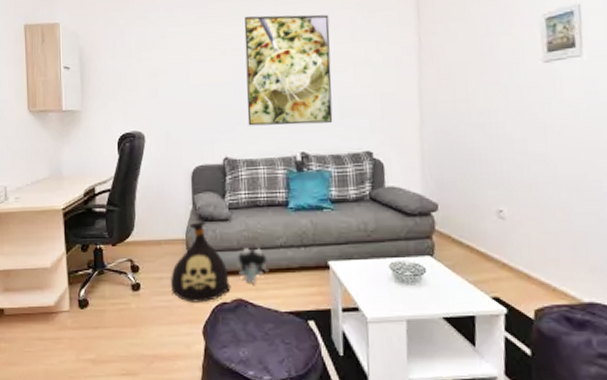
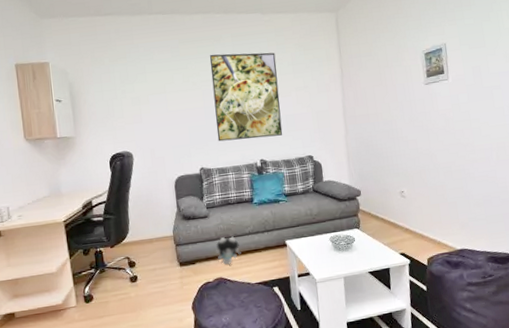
bag: present [171,222,231,303] -> none [163,220,213,286]

